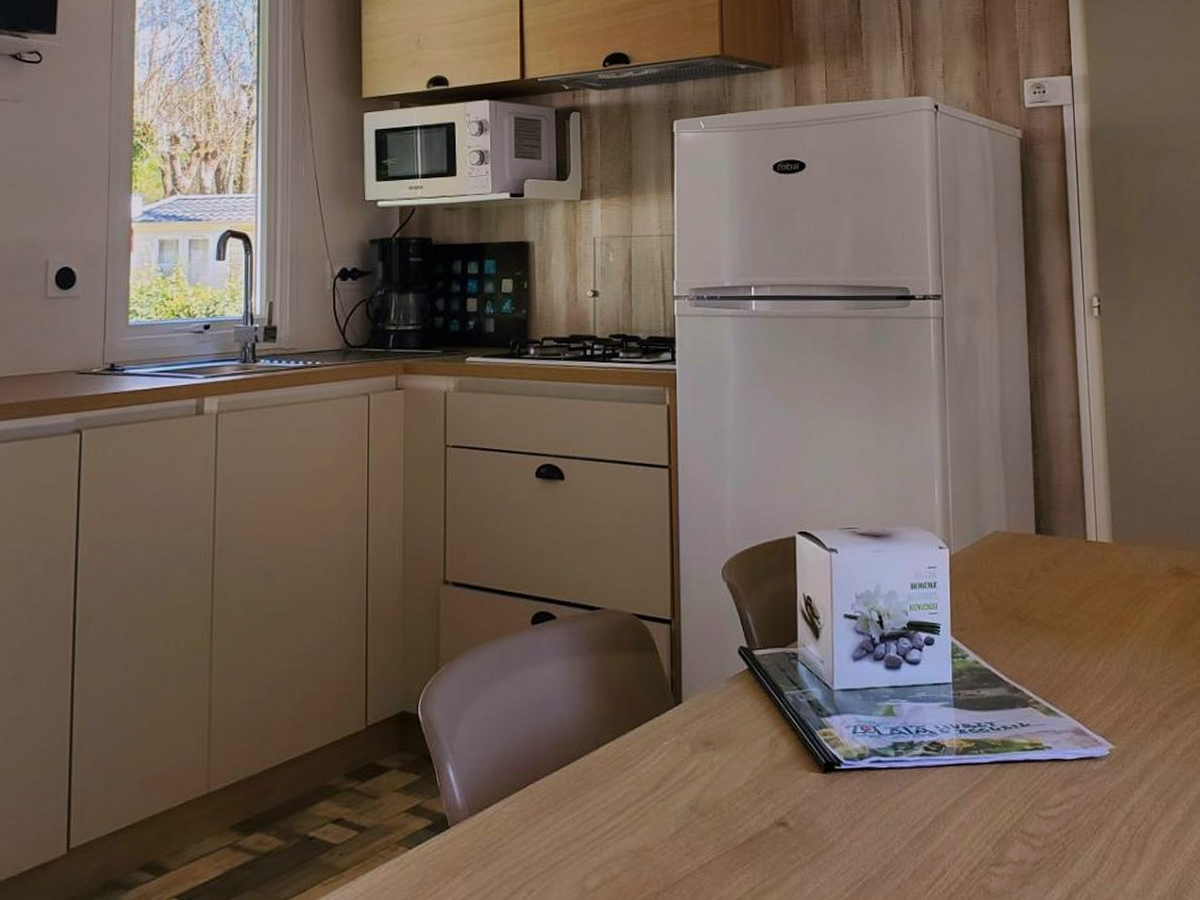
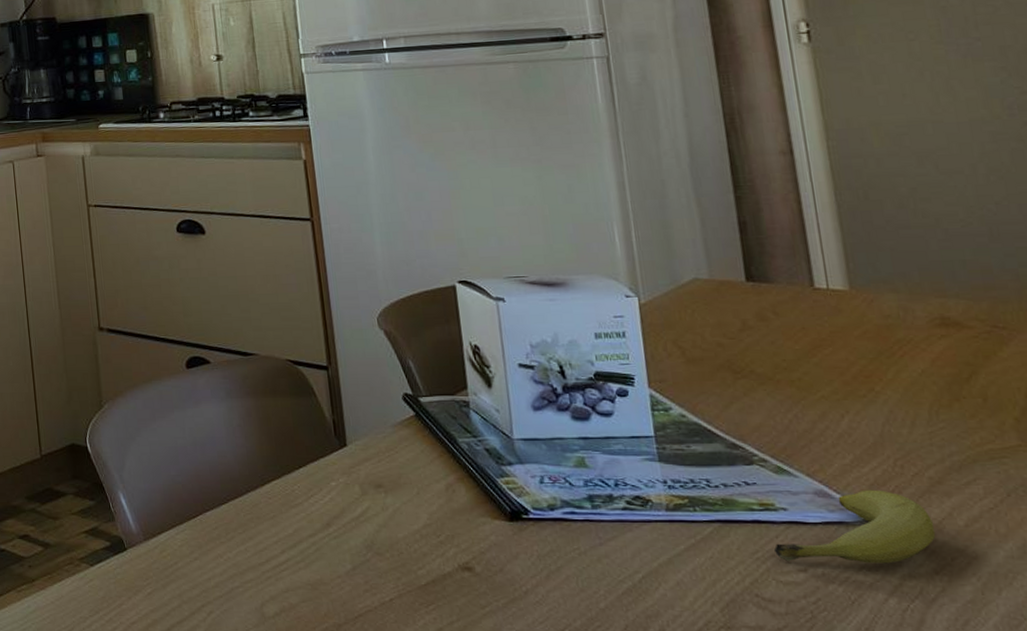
fruit: none [1038,725,1160,797] -> present [773,489,936,564]

